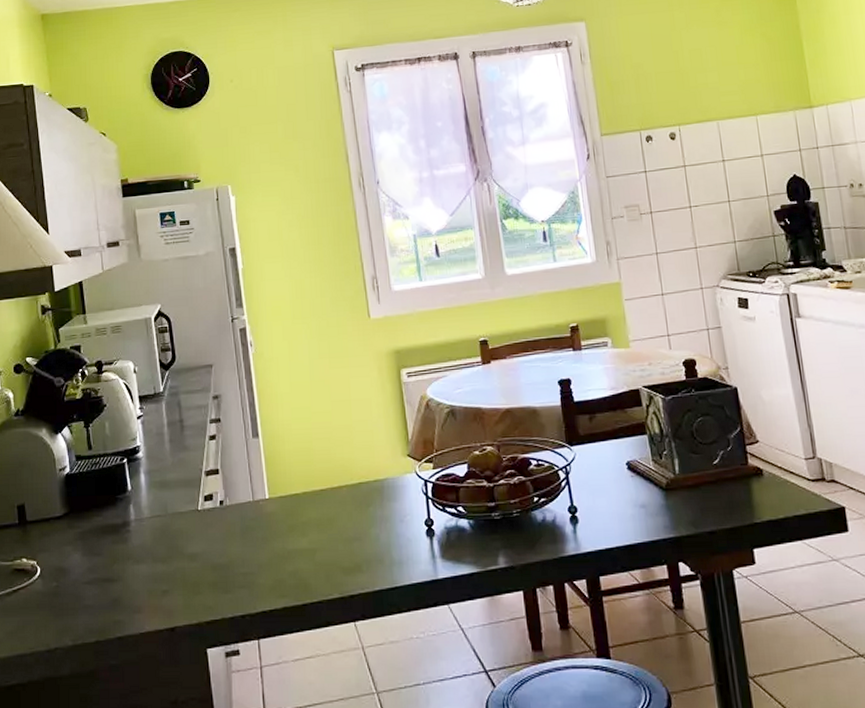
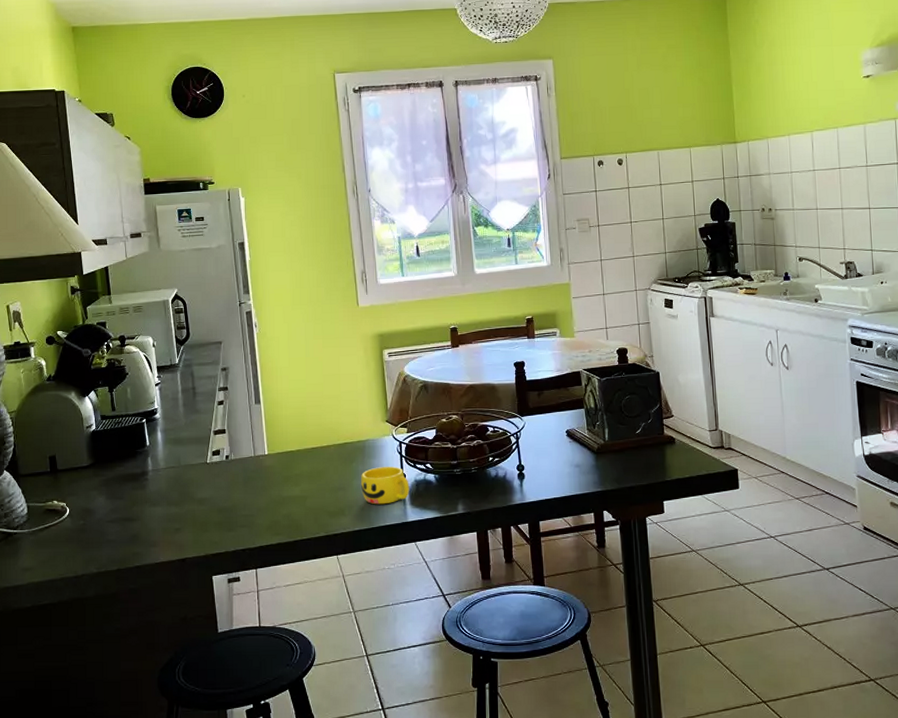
cup: none [379,511,439,558] -> present [360,467,410,505]

